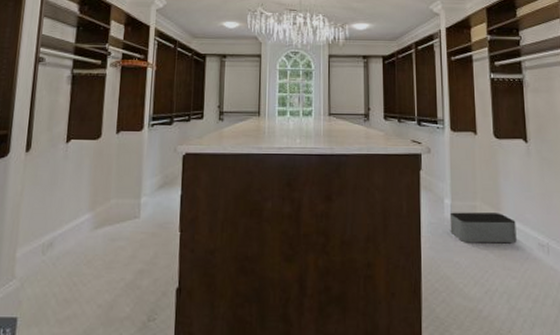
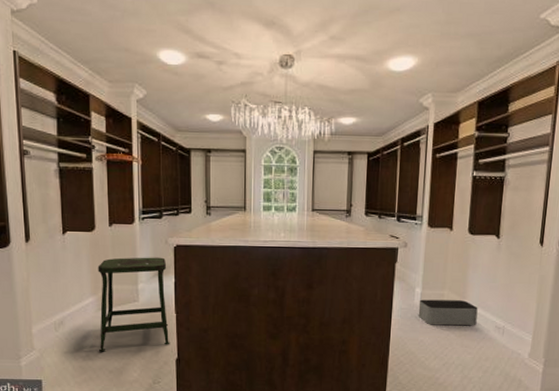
stool: none [89,167,174,281] -> present [97,257,170,352]

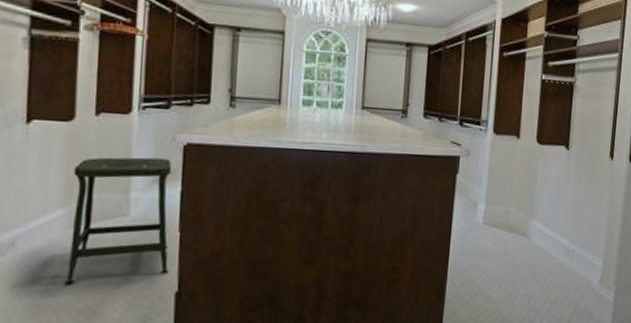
storage bin: present [418,299,478,326] -> none [480,217,546,249]

